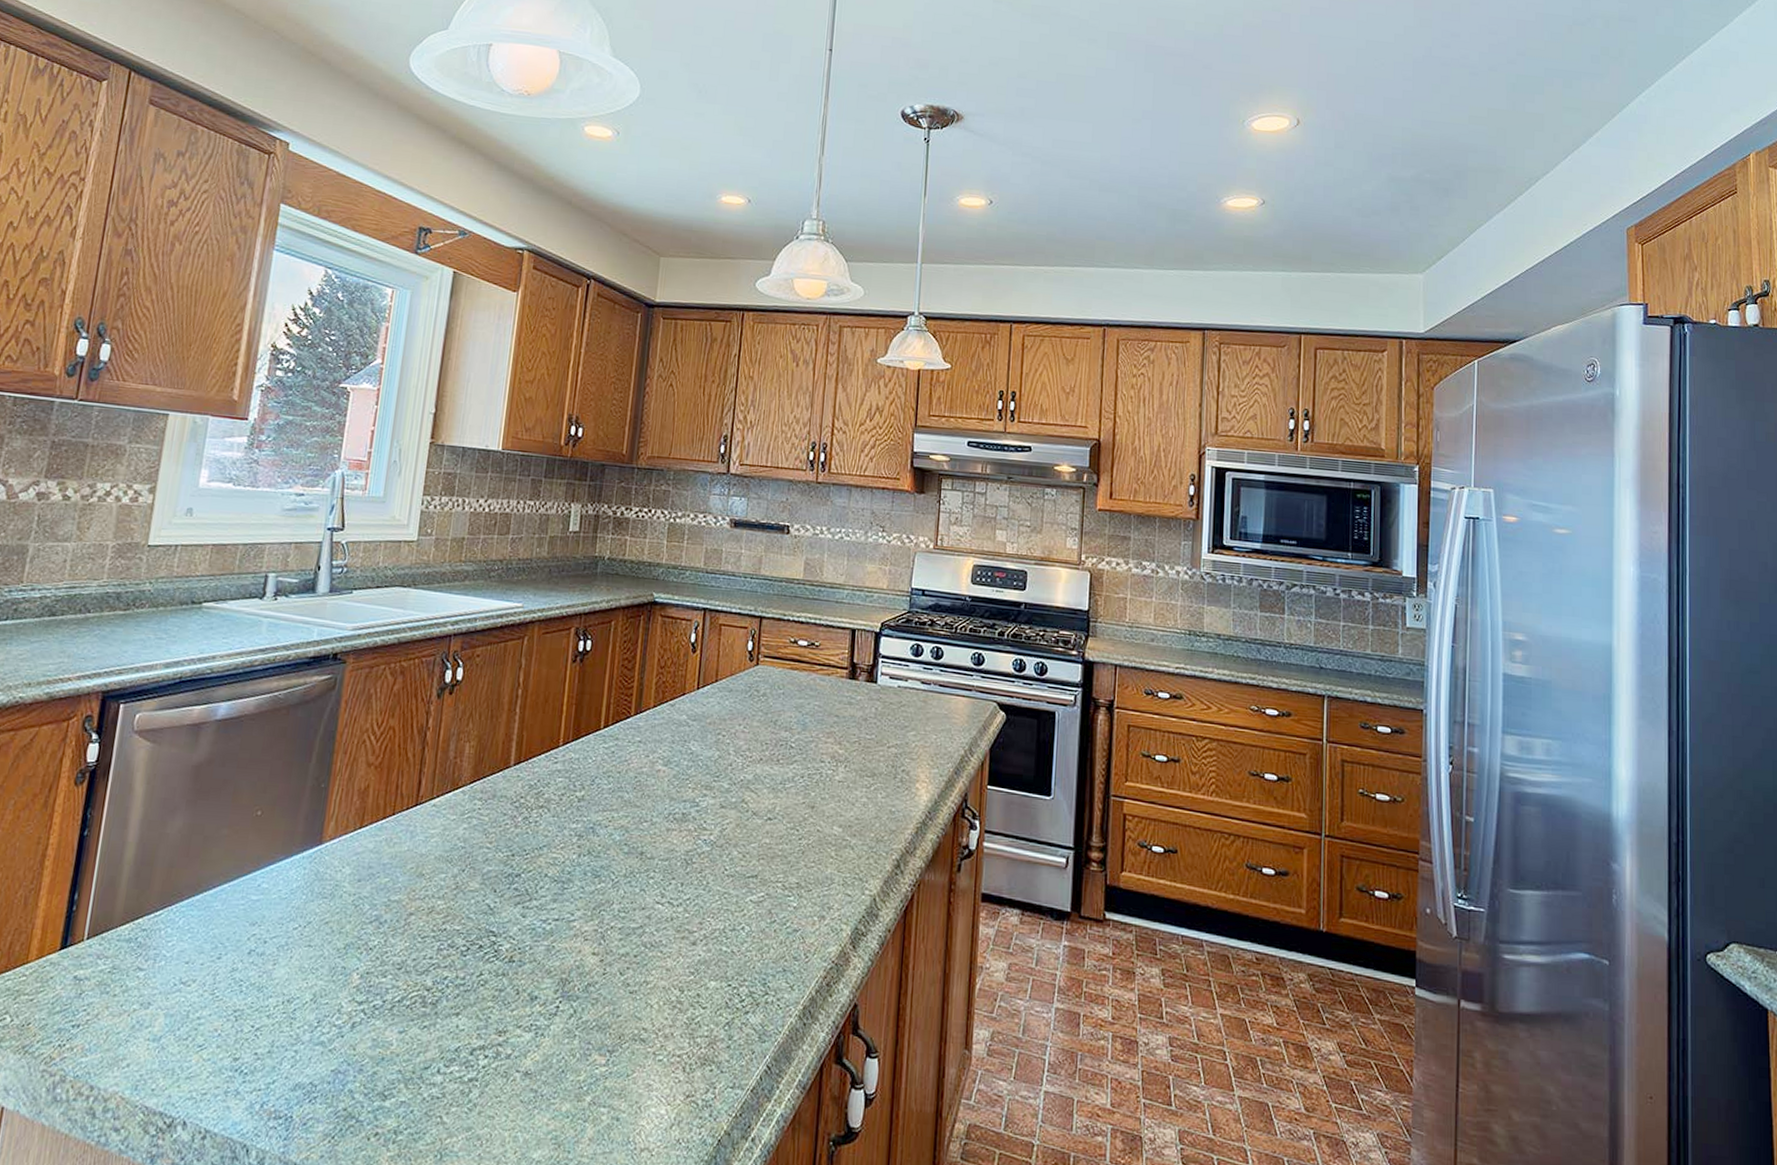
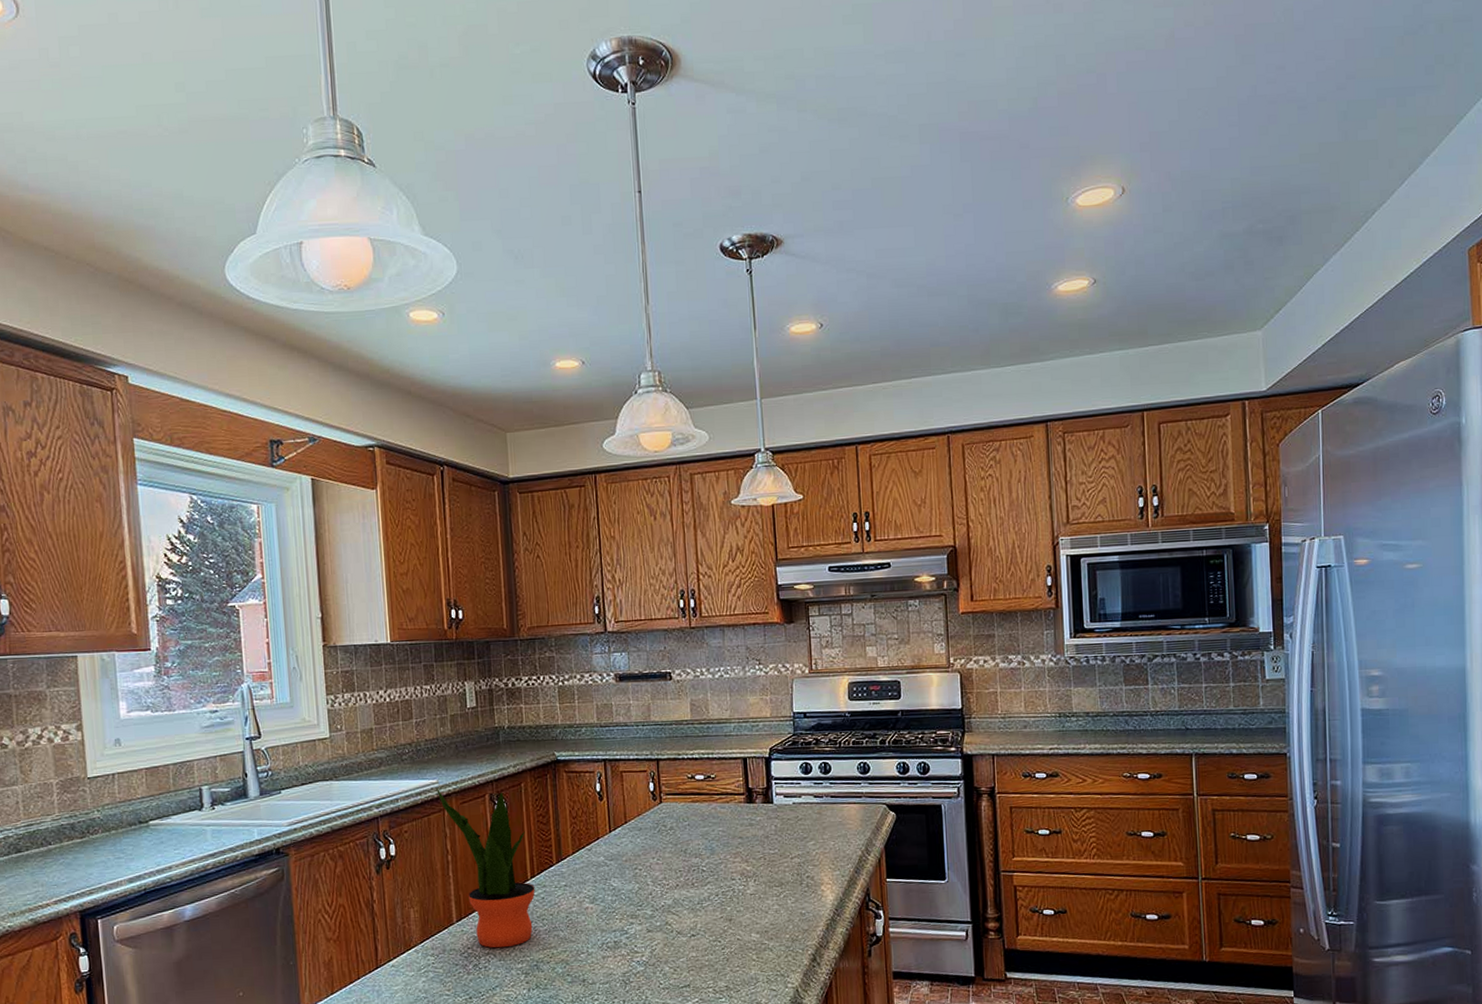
potted plant: none [519,612,607,803] -> present [435,787,535,948]

